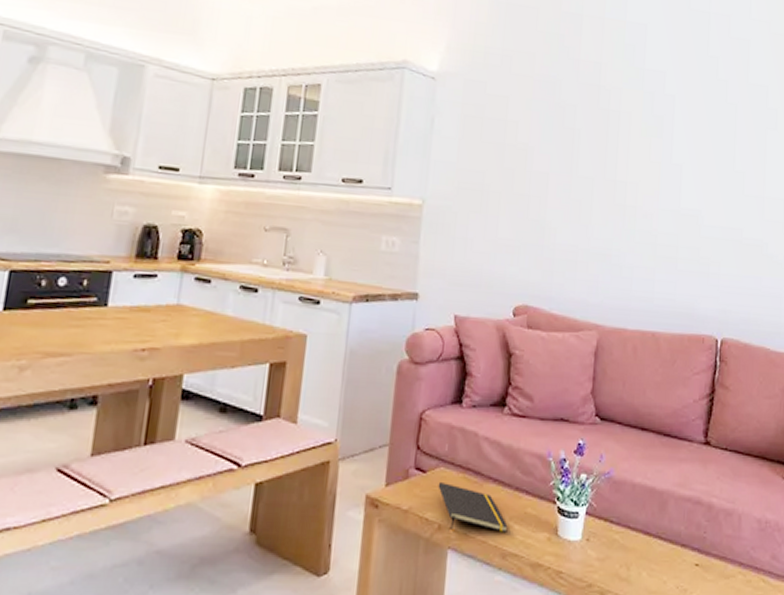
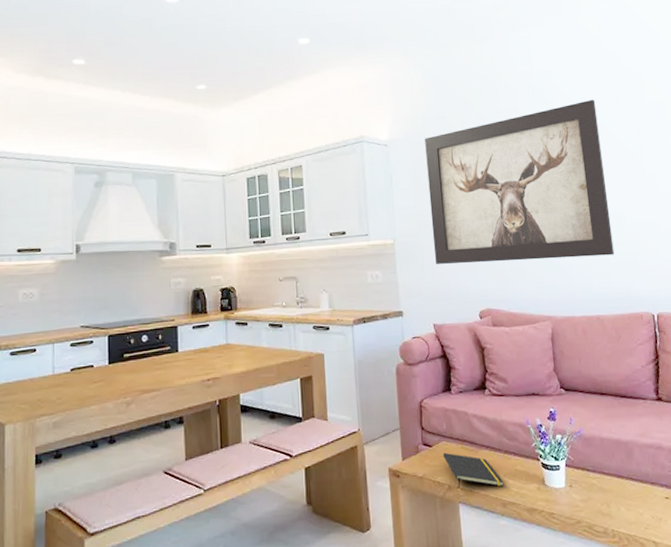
wall art: none [470,67,693,261] -> present [425,99,615,265]

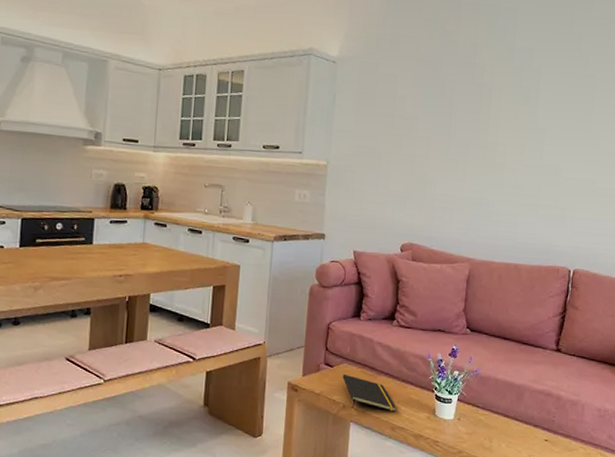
wall art: present [425,99,615,265] -> none [366,44,557,207]

